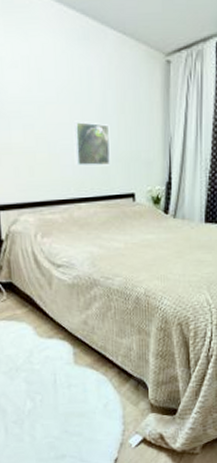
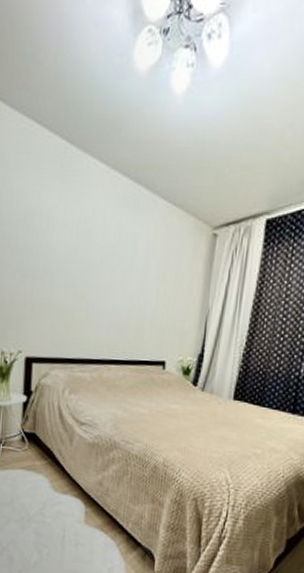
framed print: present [73,120,111,166] -> none [110,284,149,332]

